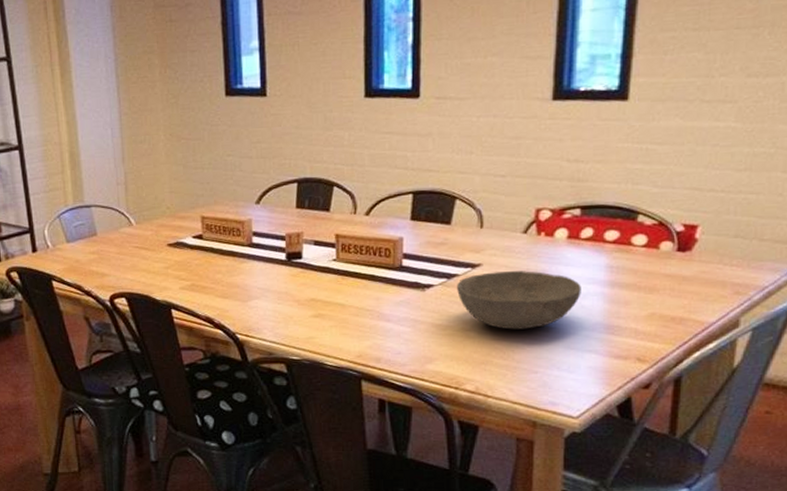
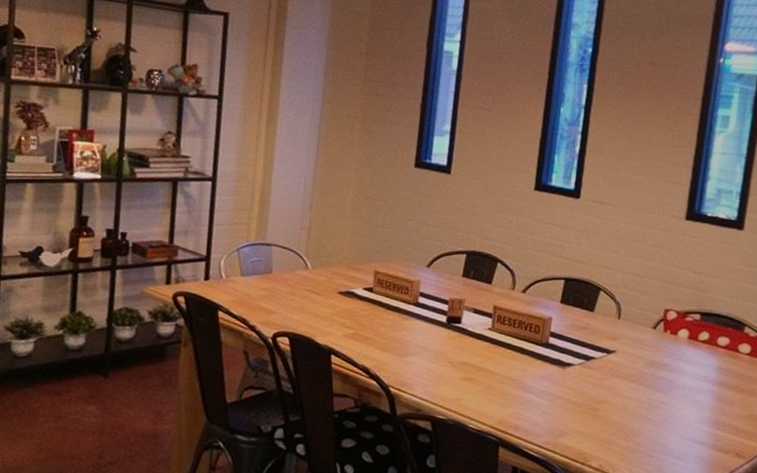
bowl: present [457,270,581,330] -> none [593,359,696,416]

